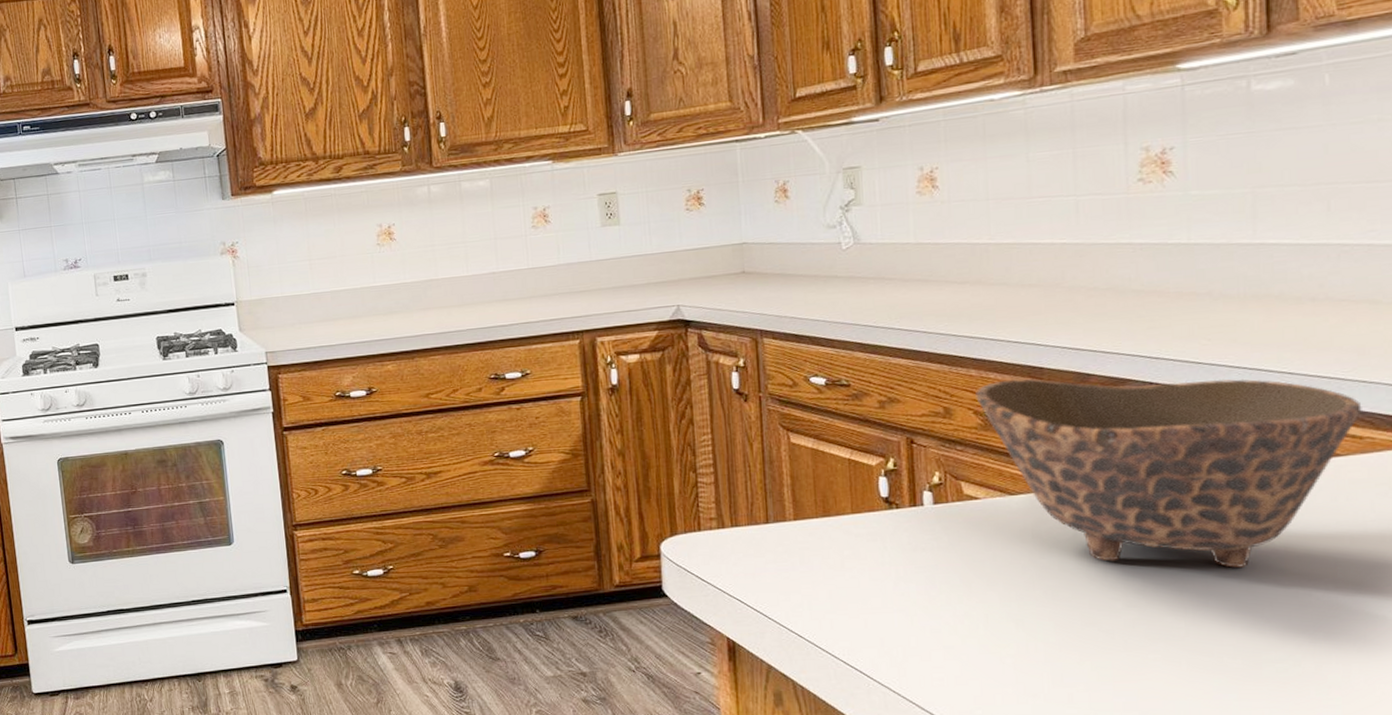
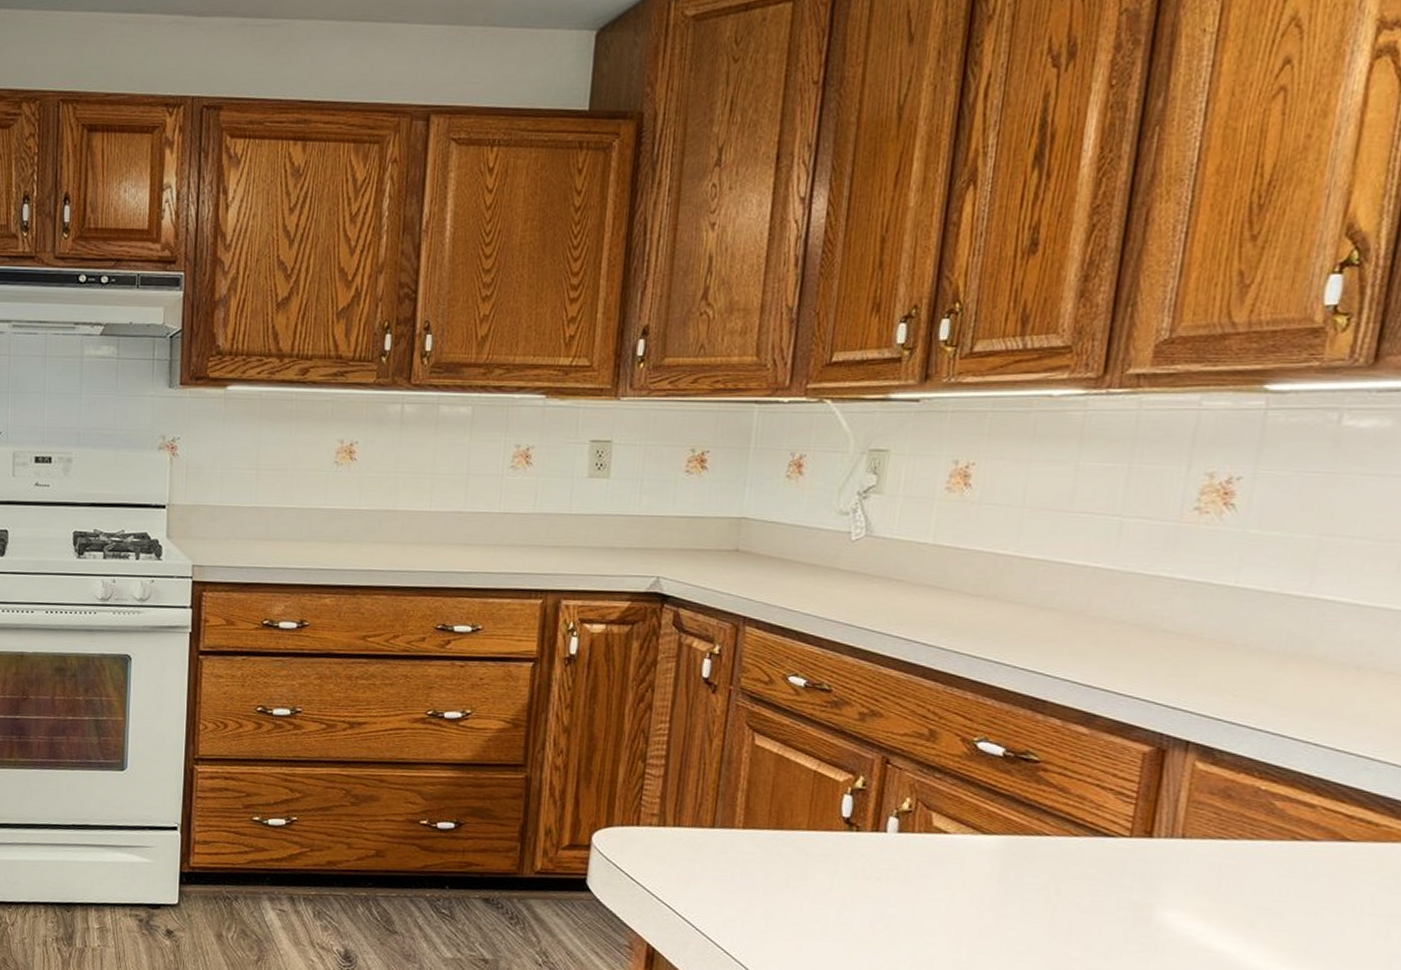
bowl: present [975,379,1362,568] -> none [966,708,1386,946]

